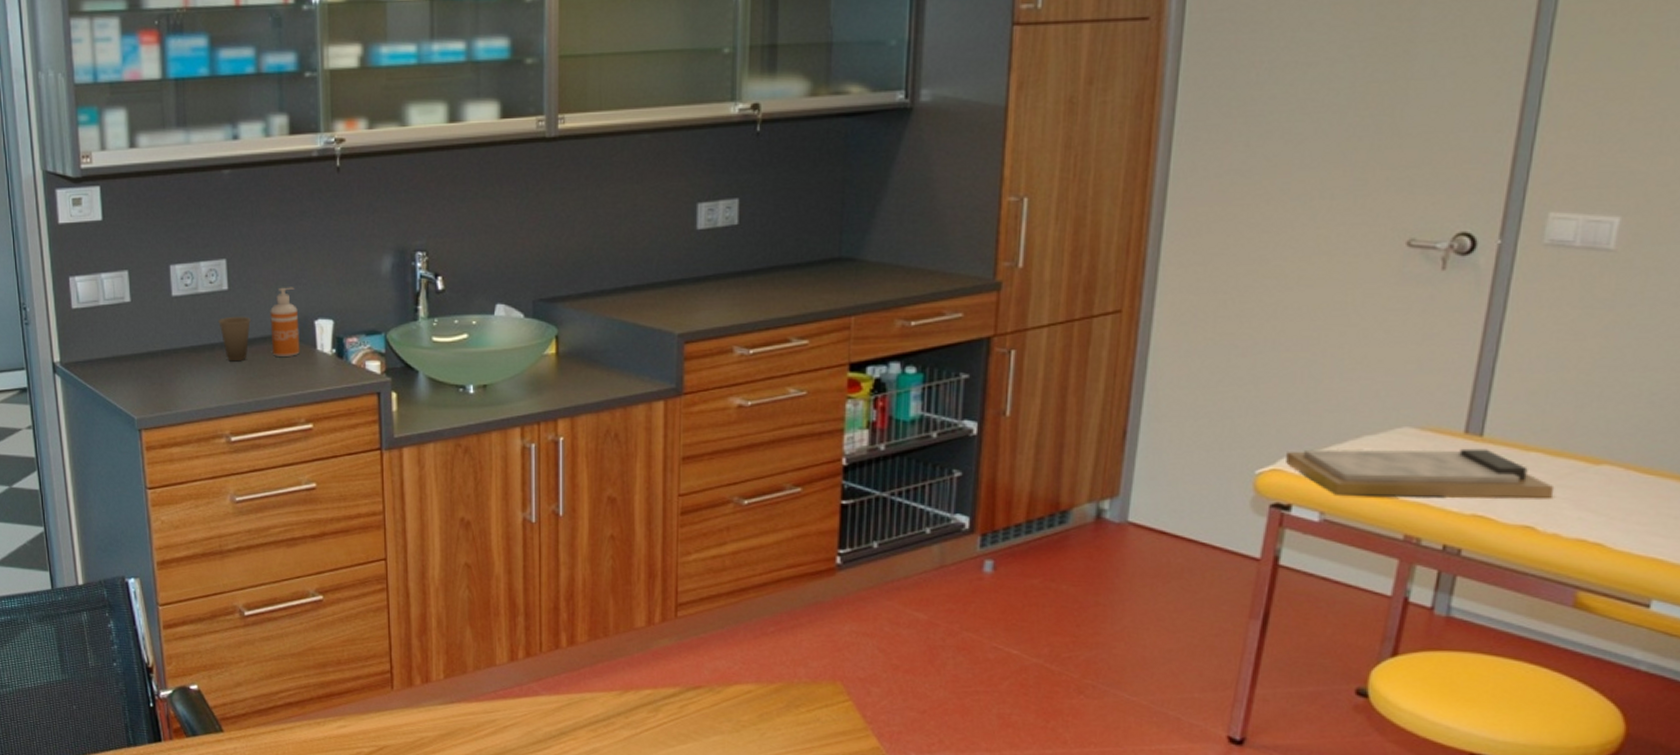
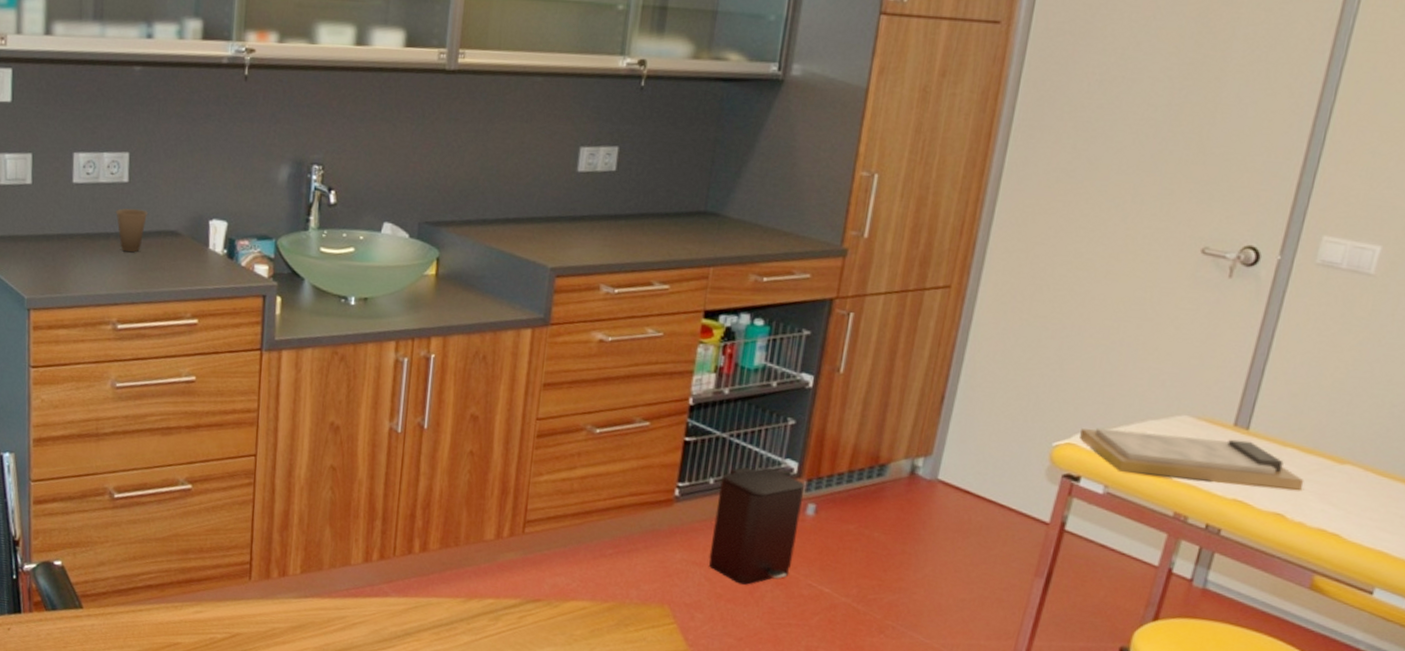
soap dispenser: present [270,287,300,358] -> none [165,185,194,253]
pedal bin: none [880,526,980,653] -> present [709,467,806,585]

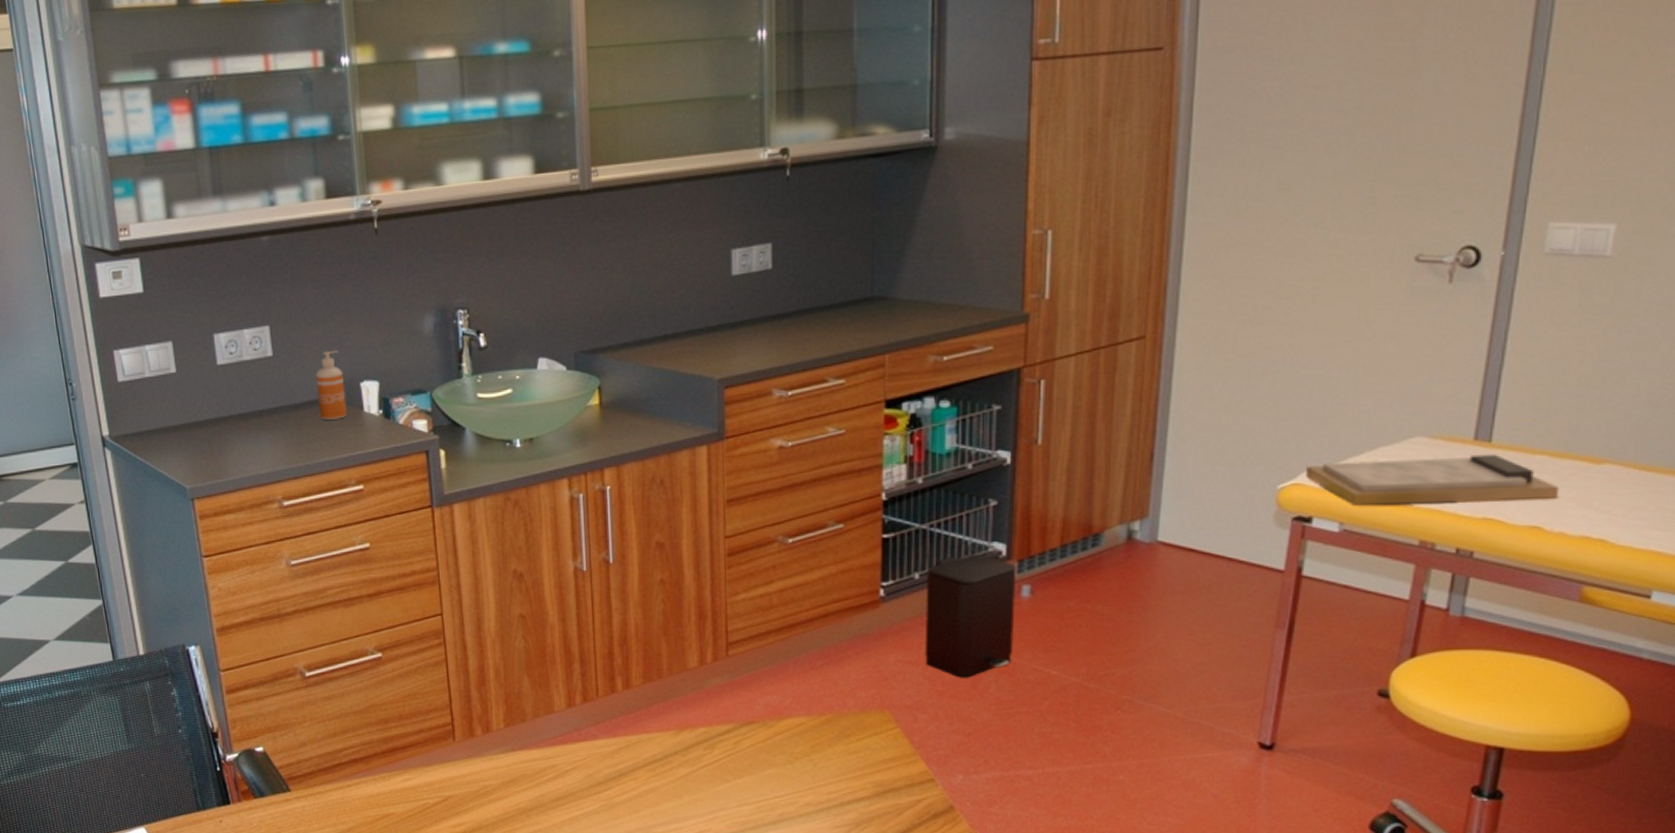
cup: present [116,208,149,253] -> none [265,381,298,427]
soap dispenser: none [165,185,194,253] -> present [315,350,347,421]

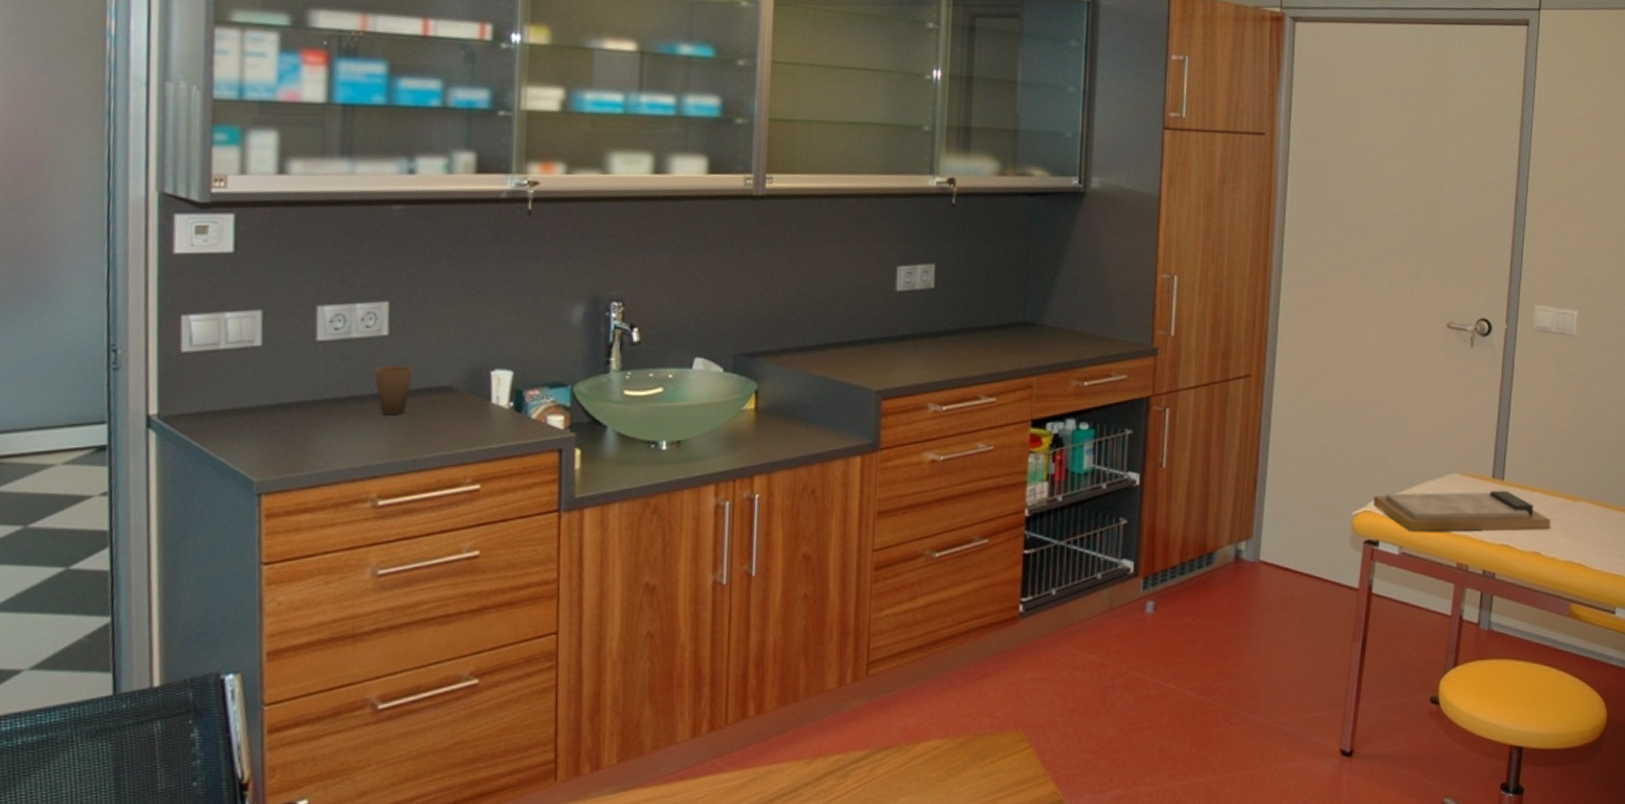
cup: none [265,381,298,427] -> present [373,364,415,415]
soap dispenser: present [315,350,347,421] -> none [436,334,472,411]
pedal bin: present [924,555,1017,678] -> none [1058,571,1142,694]

